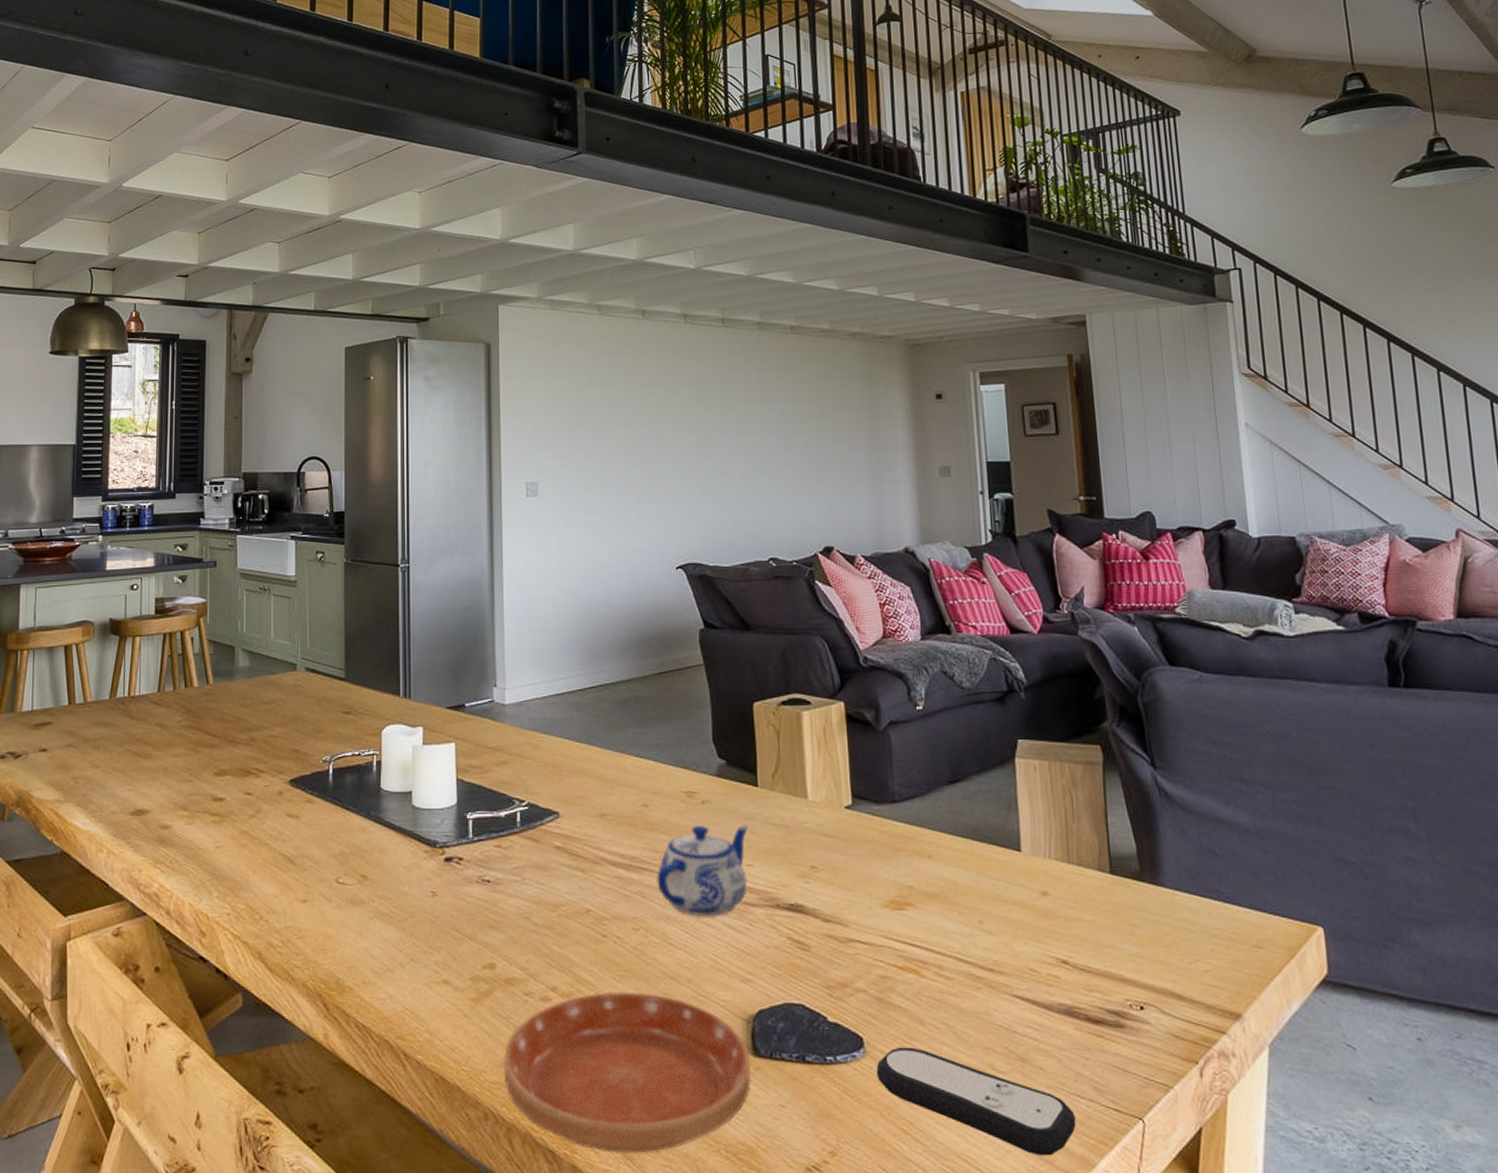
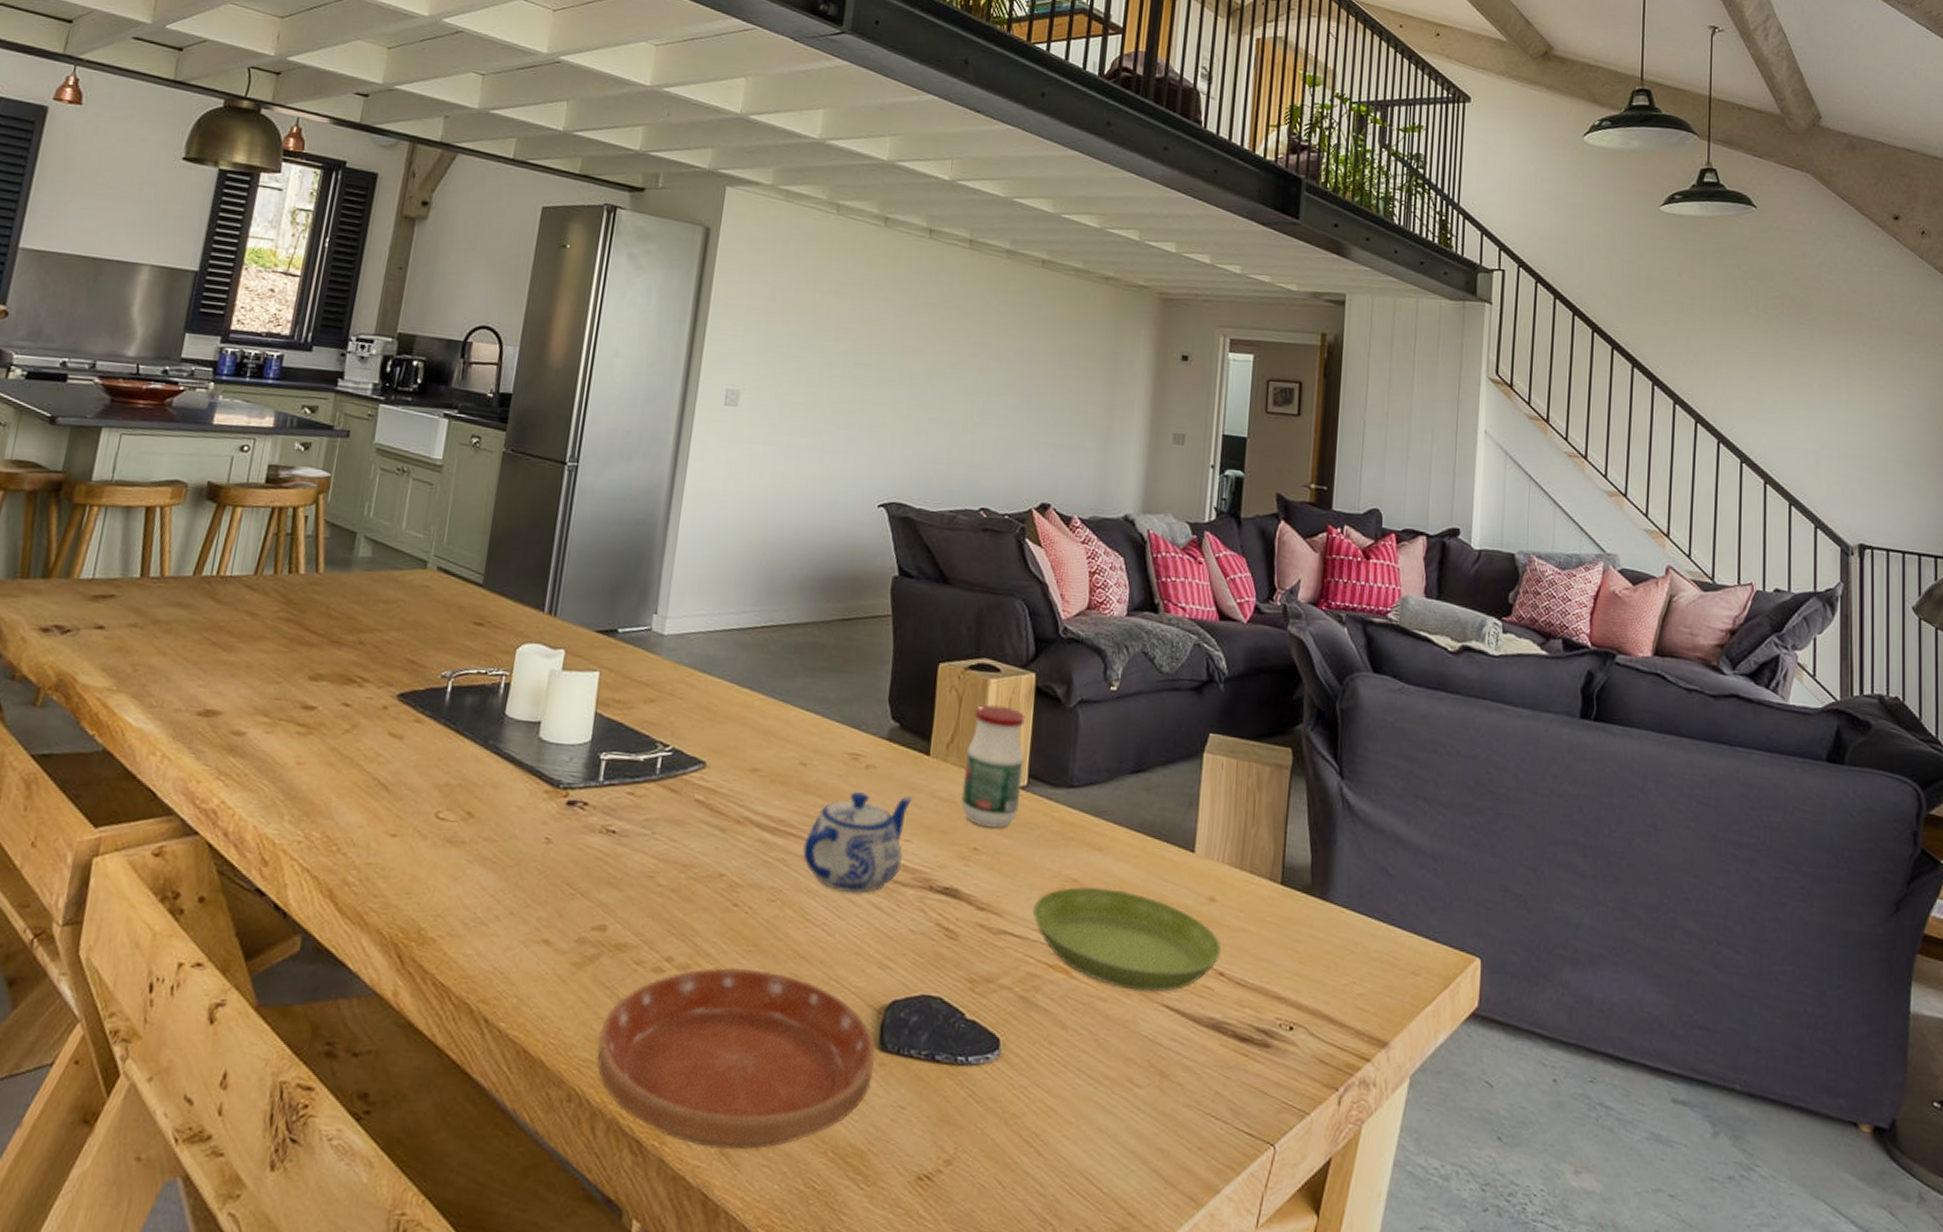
jar: none [791,735,848,846] -> present [961,704,1025,829]
saucer: none [875,892,1062,984] -> present [1032,886,1222,992]
remote control: present [876,1047,1076,1156] -> none [1008,1051,1207,1179]

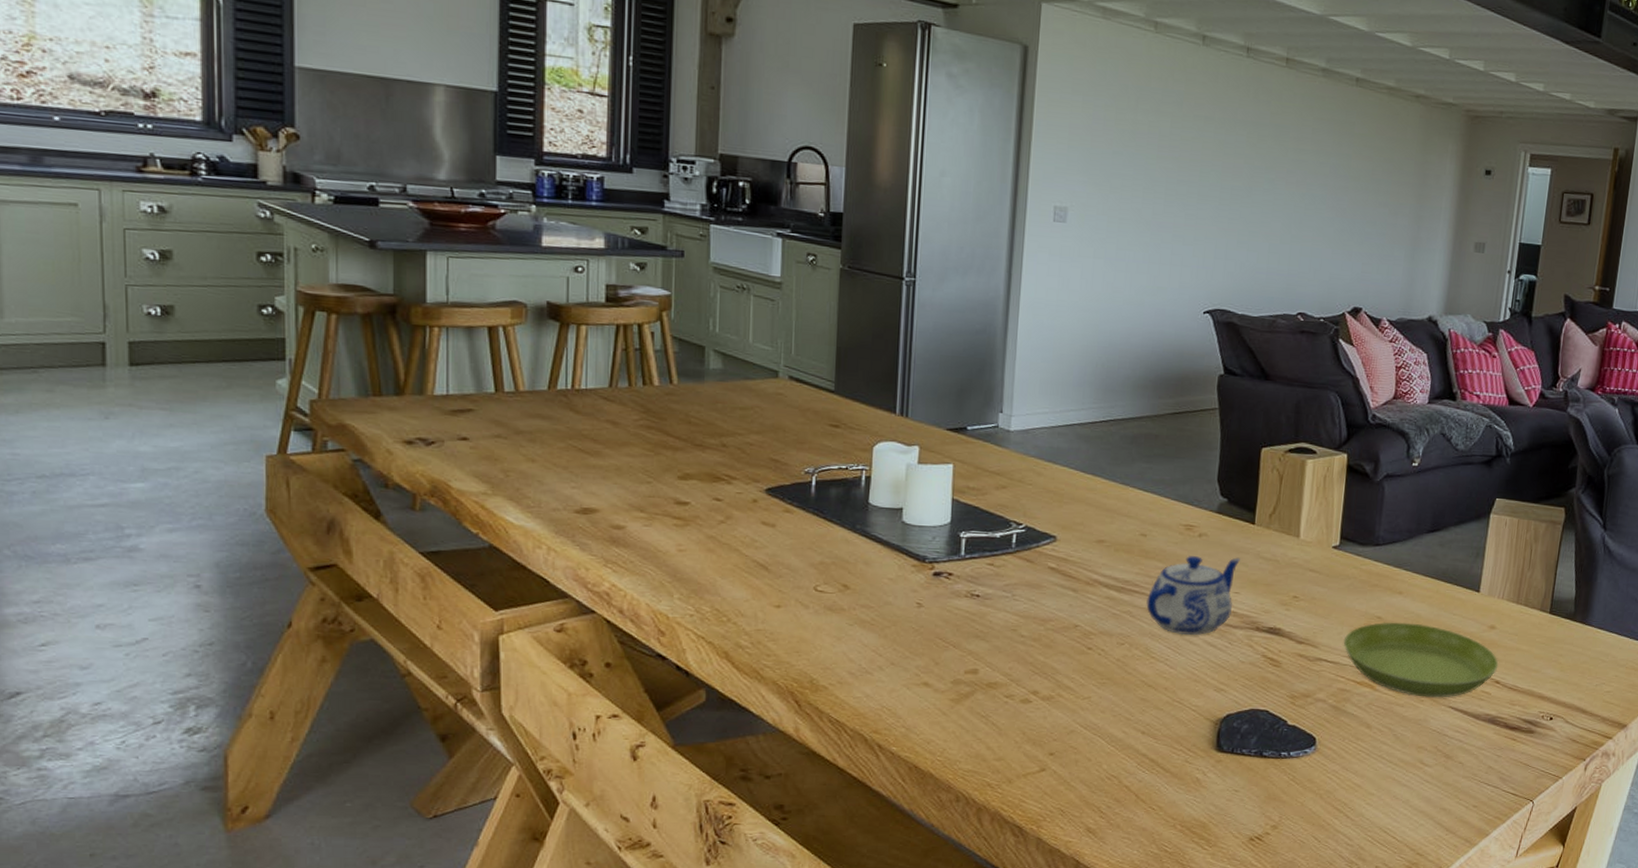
saucer: present [597,967,875,1151] -> none [978,696,1213,828]
jar: present [961,704,1025,829] -> none [1282,481,1338,580]

